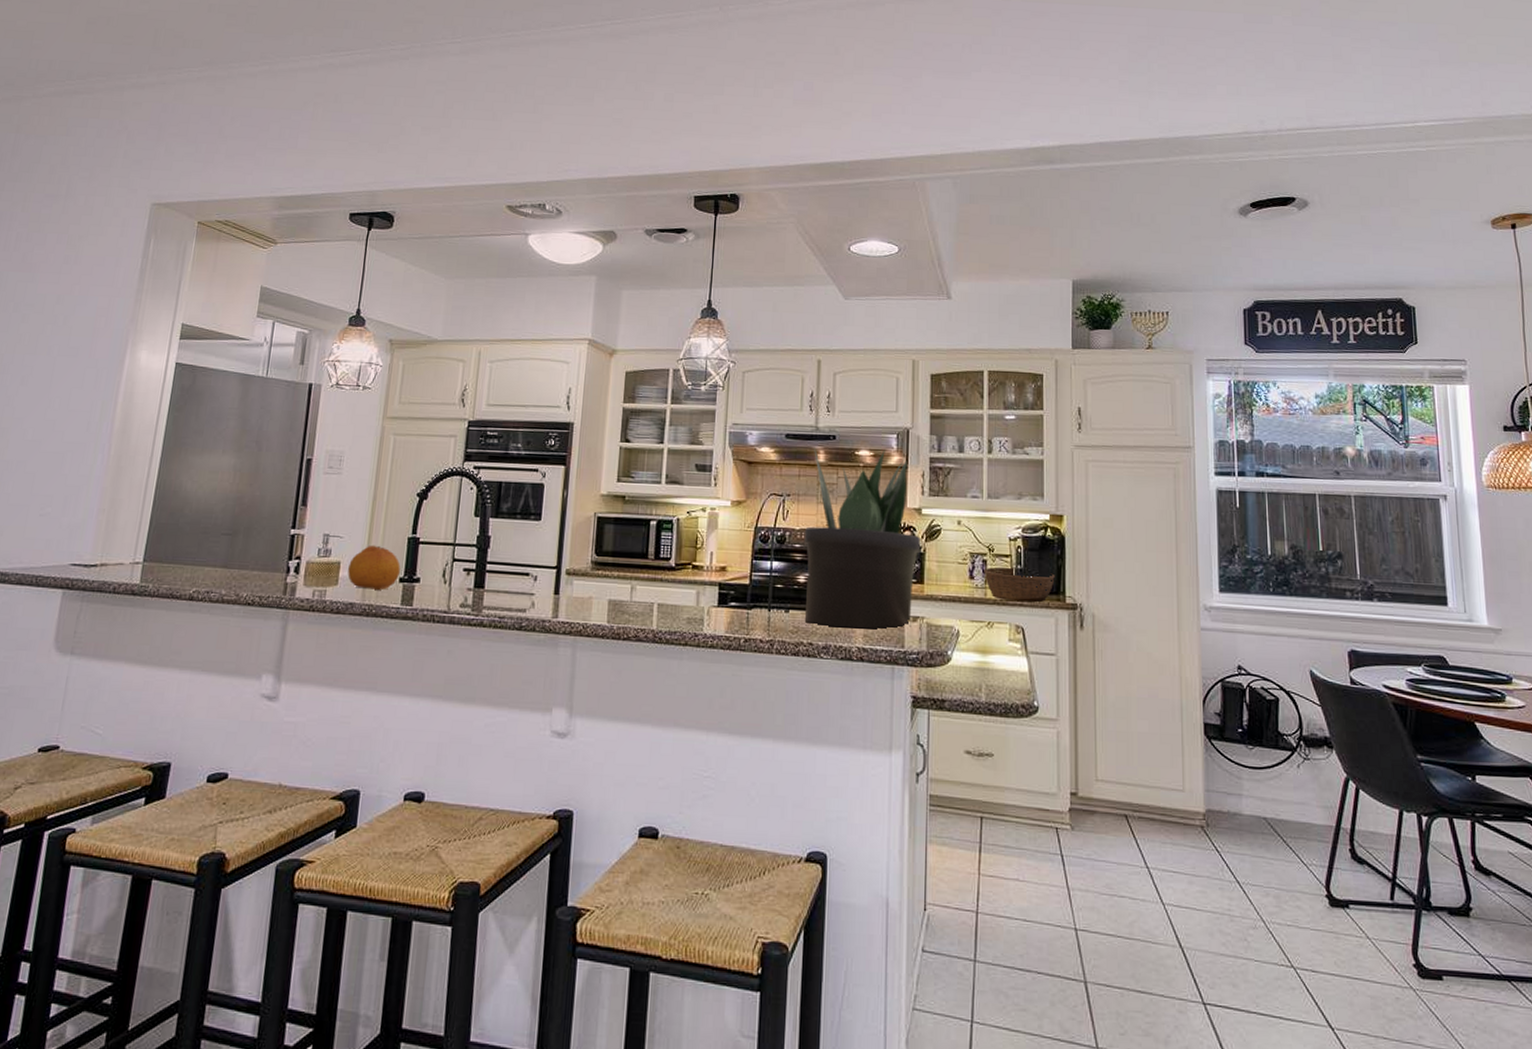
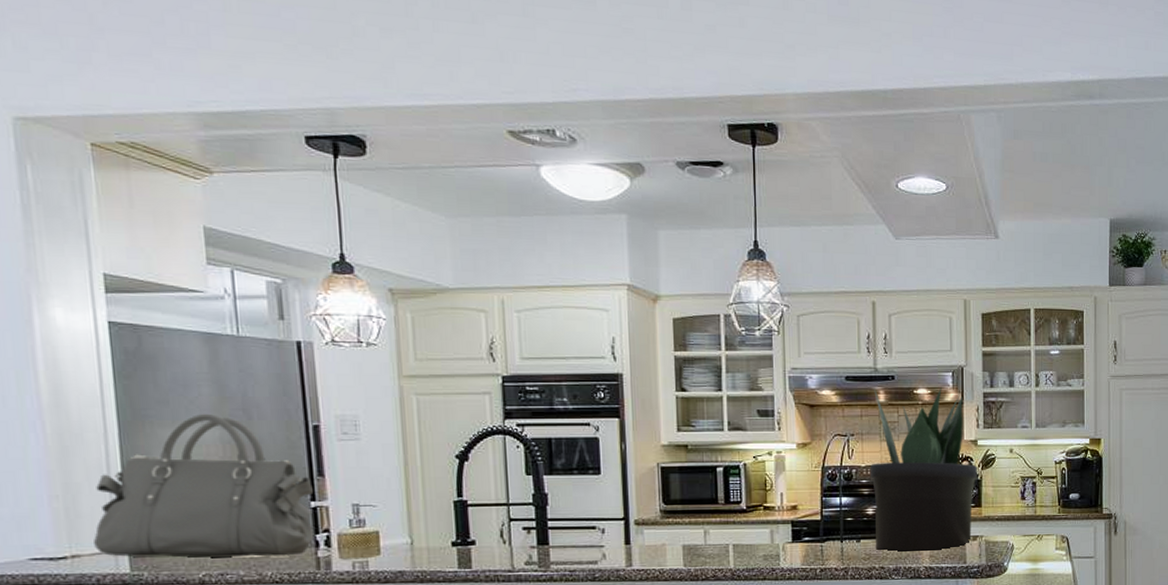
shoulder bag: none [119,443,296,580] -> present [94,413,315,559]
fruit: present [347,545,401,590] -> none [389,511,451,556]
basket: present [984,567,1055,603] -> none [1034,487,1094,516]

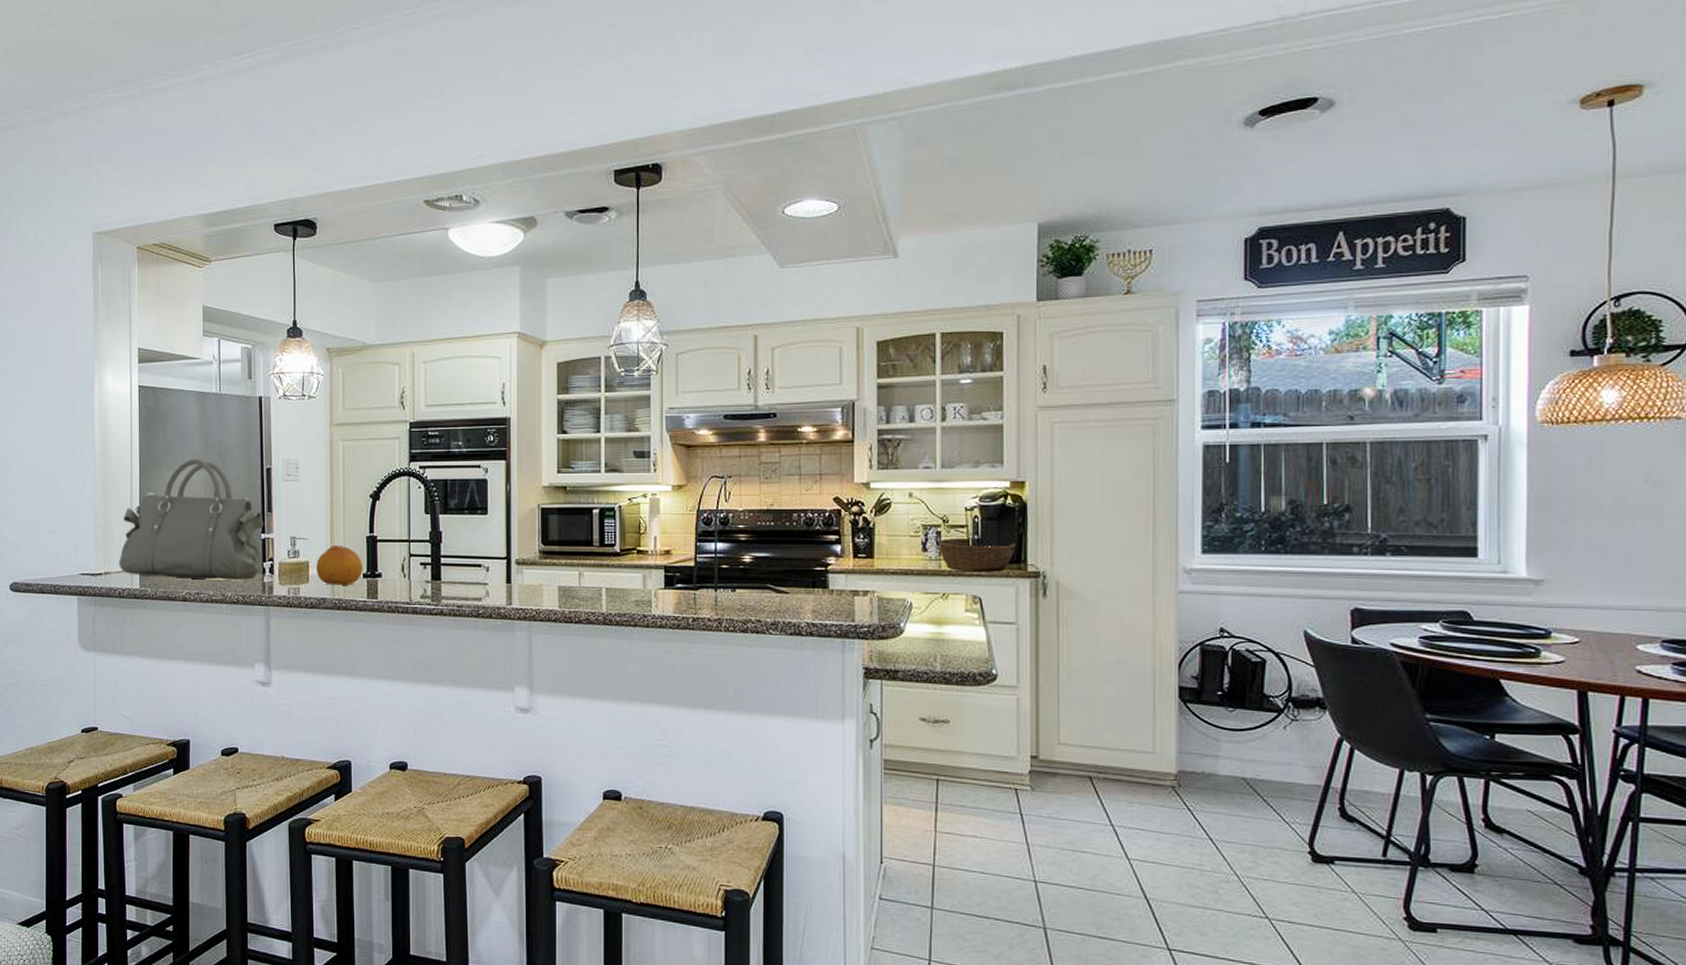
fruit: none [389,511,451,556] -> present [316,545,363,585]
planter: present [869,387,978,552] -> none [747,425,870,605]
basket: none [1034,487,1094,516] -> present [938,537,1015,572]

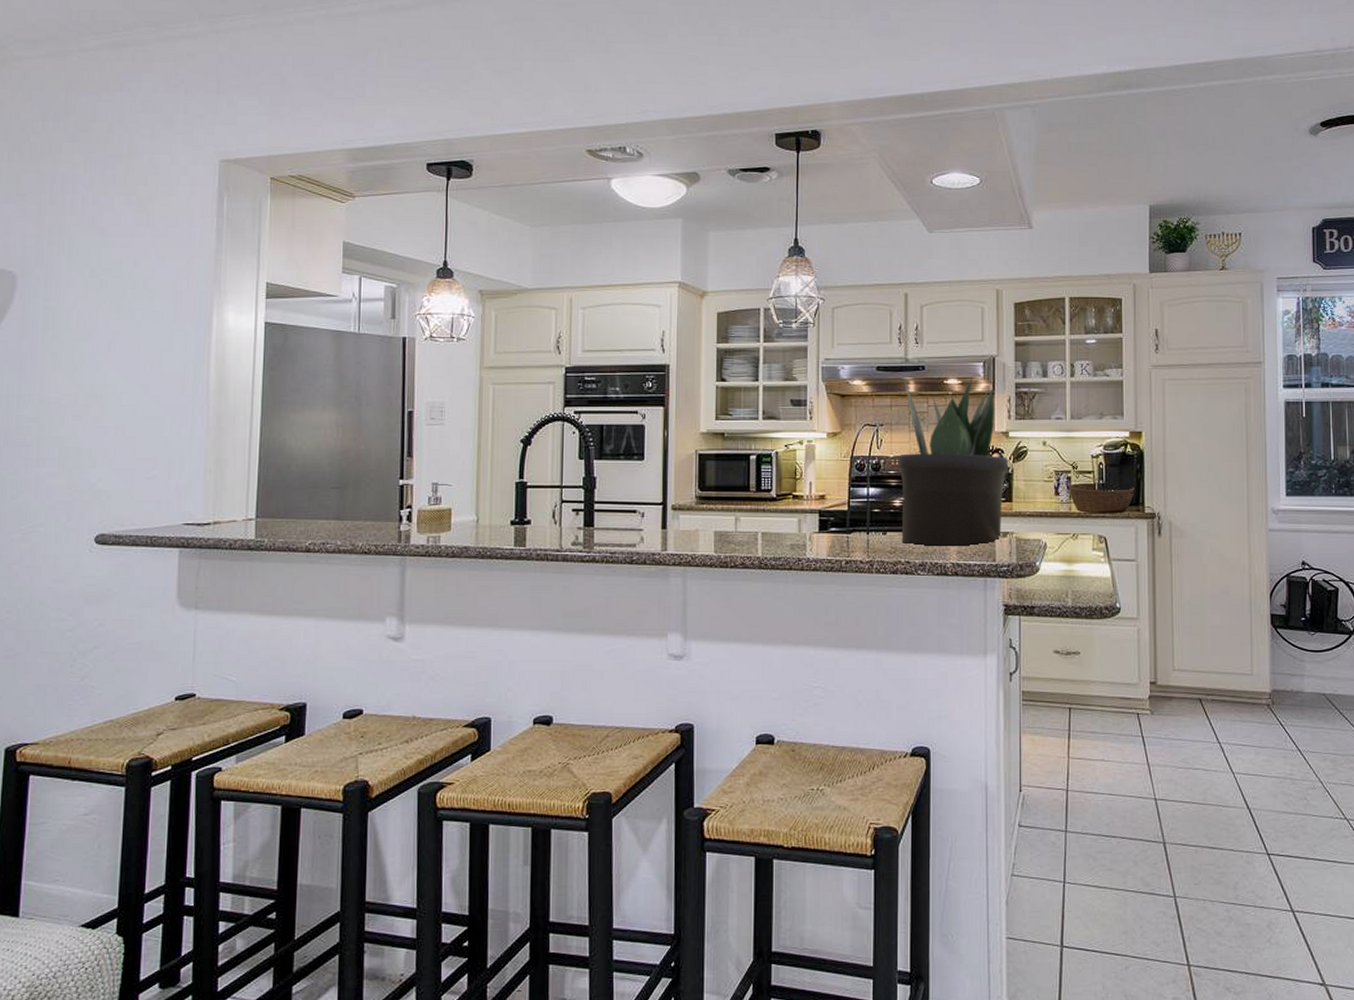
shoulder bag: present [119,458,263,580] -> none [231,400,402,529]
fruit: present [316,545,363,585] -> none [460,491,510,533]
planter: none [747,425,870,605] -> present [898,378,1009,546]

